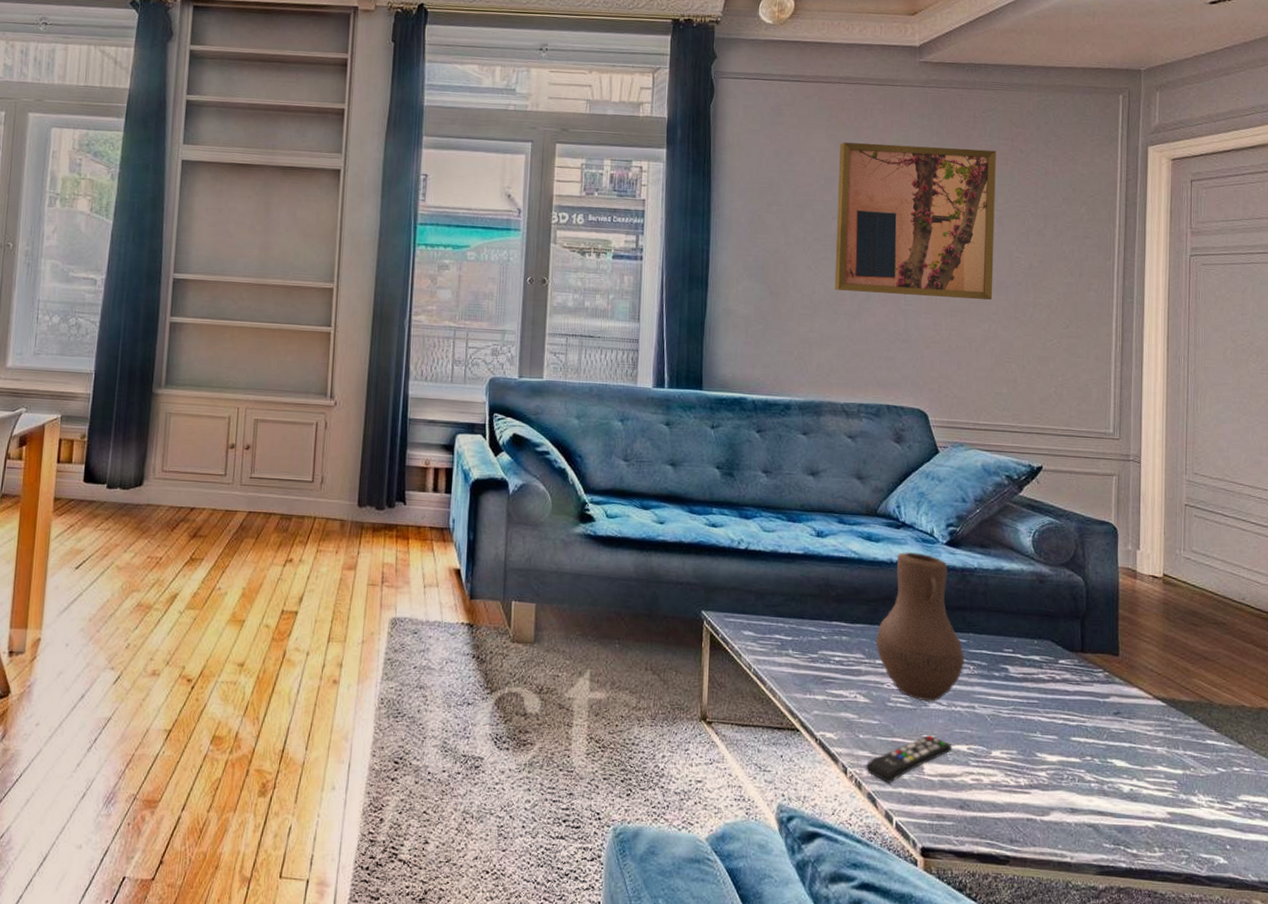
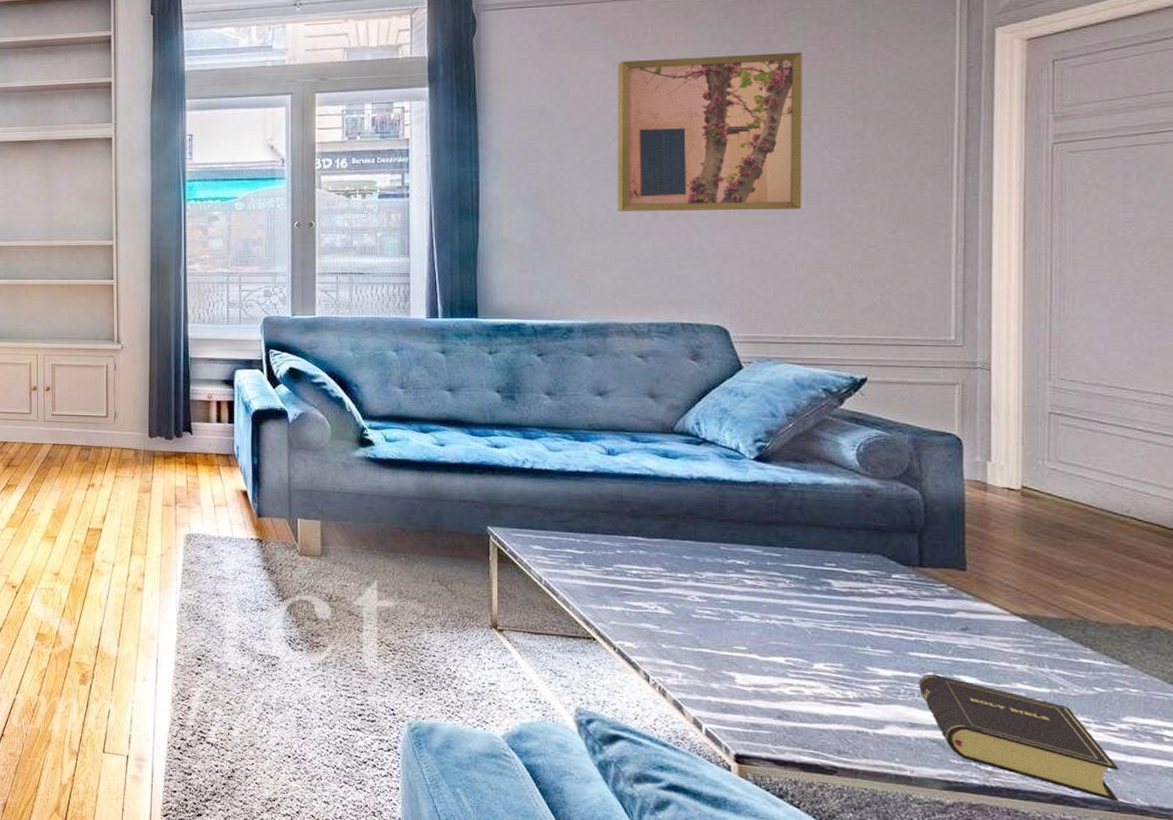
remote control: present [865,734,952,783] -> none [669,646,768,691]
vase: present [875,552,965,702] -> none [676,468,780,615]
book: none [1079,758,1235,878] -> present [919,674,1119,801]

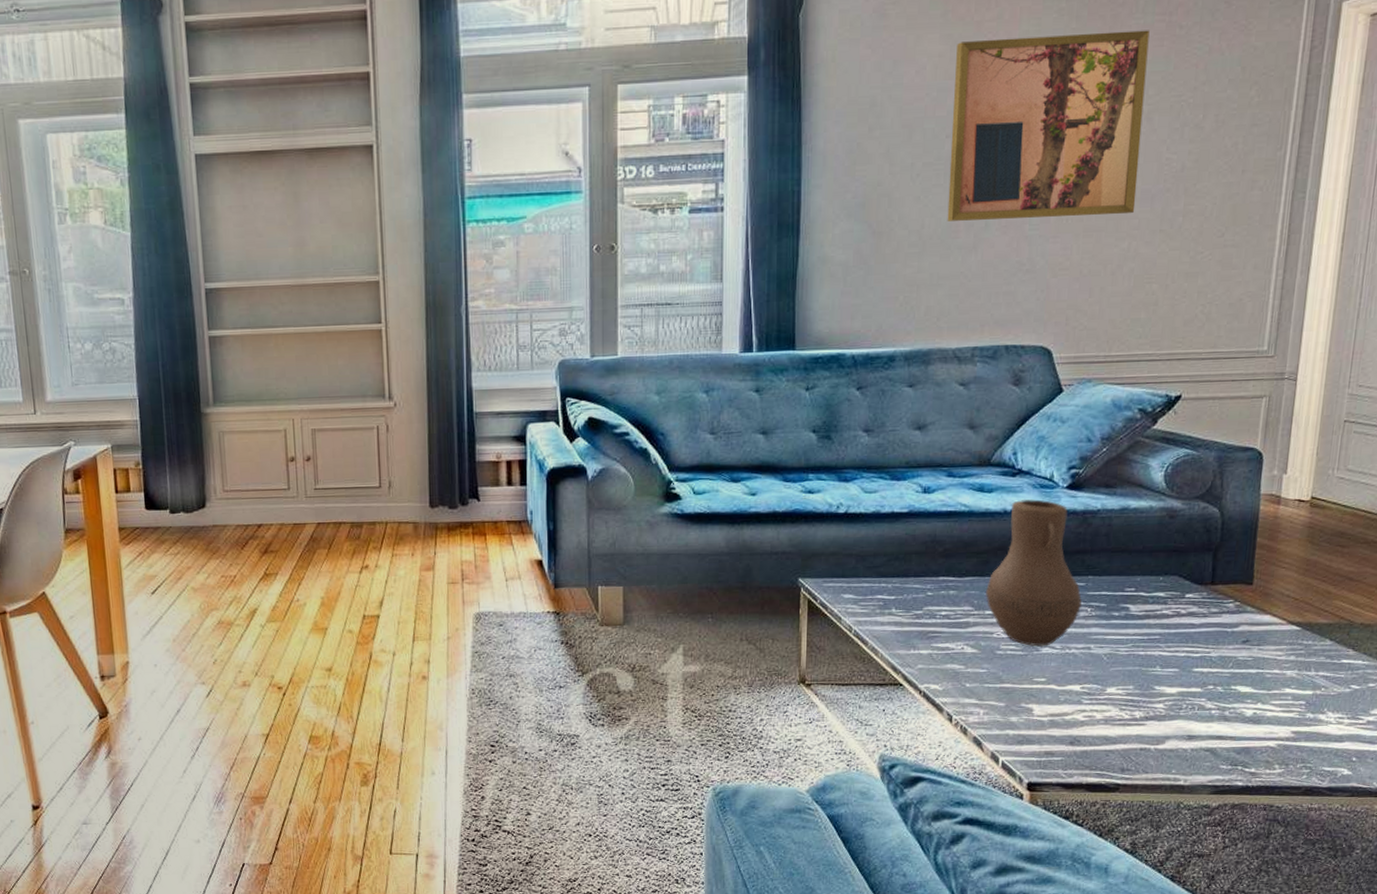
vase: none [676,468,780,615] -> present [984,499,1083,647]
book: present [919,674,1119,801] -> none [1199,687,1362,787]

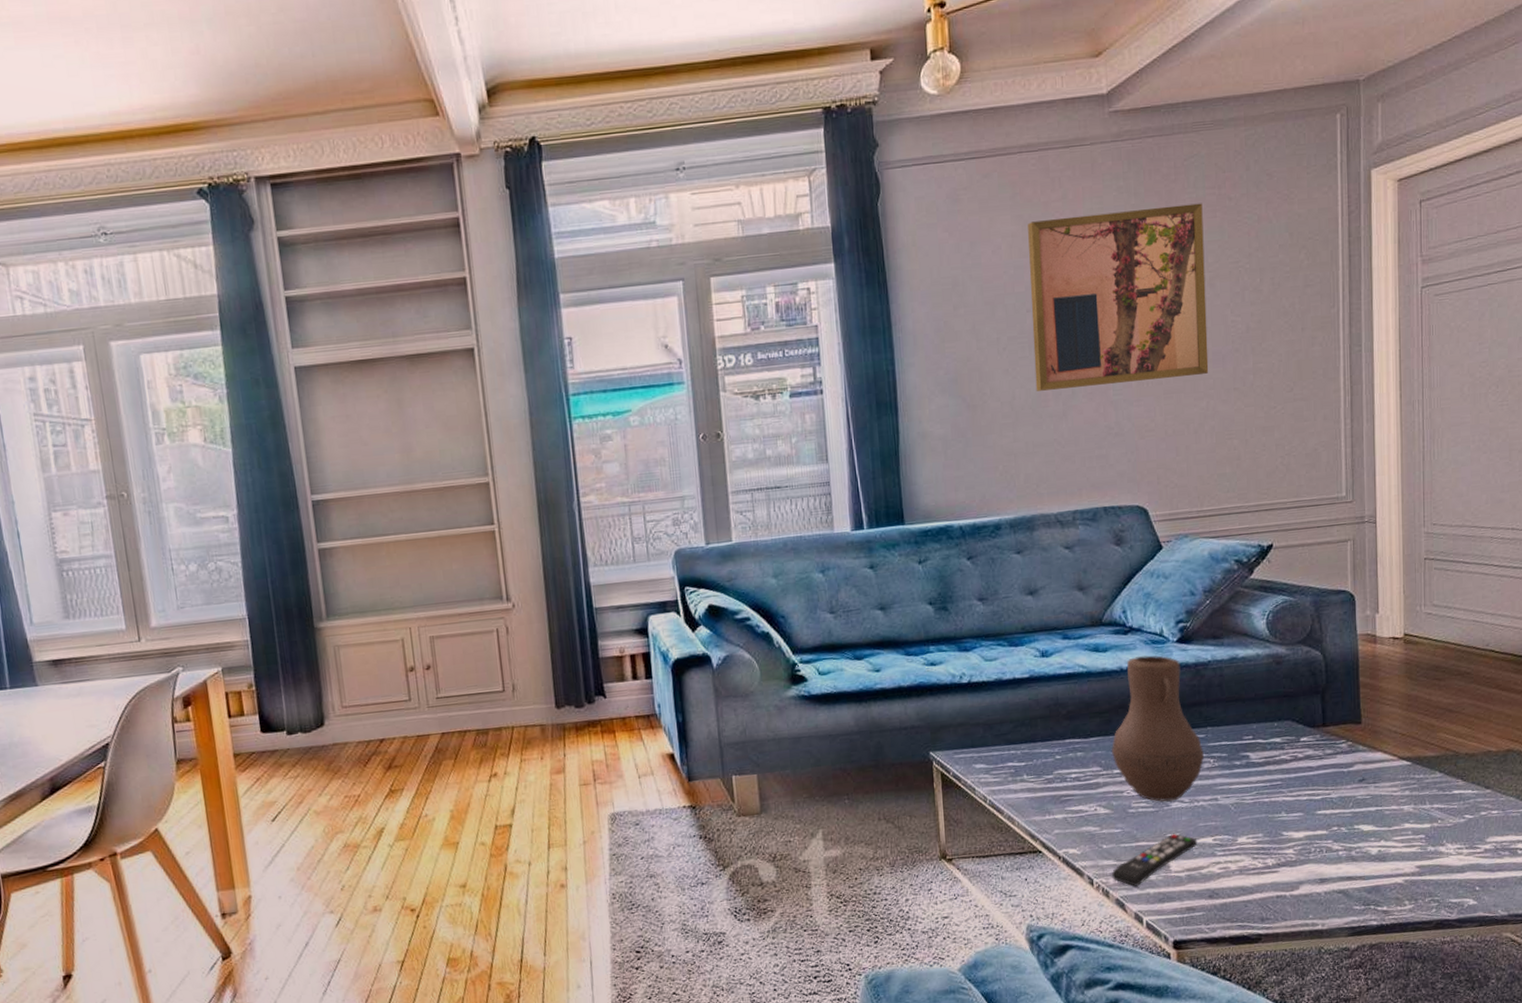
remote control: none [971,678,1065,726] -> present [1111,833,1198,886]

